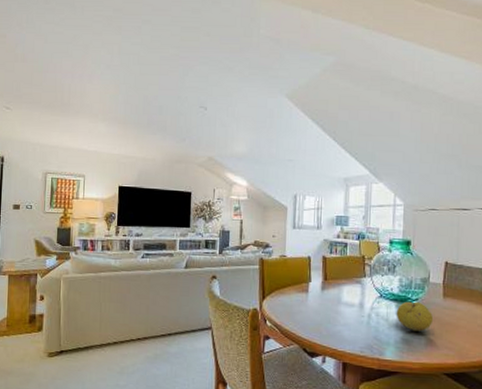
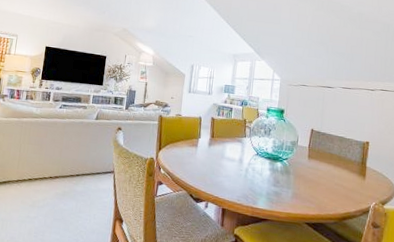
fruit: present [396,301,434,331] -> none [269,160,300,186]

